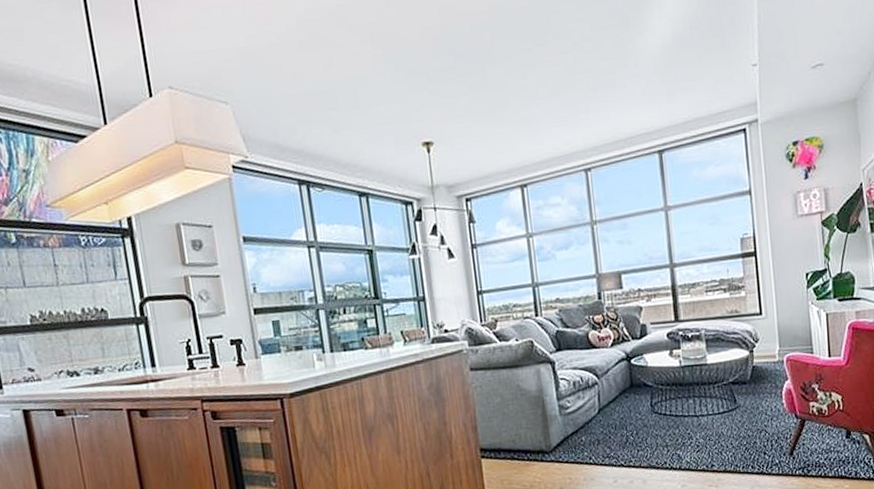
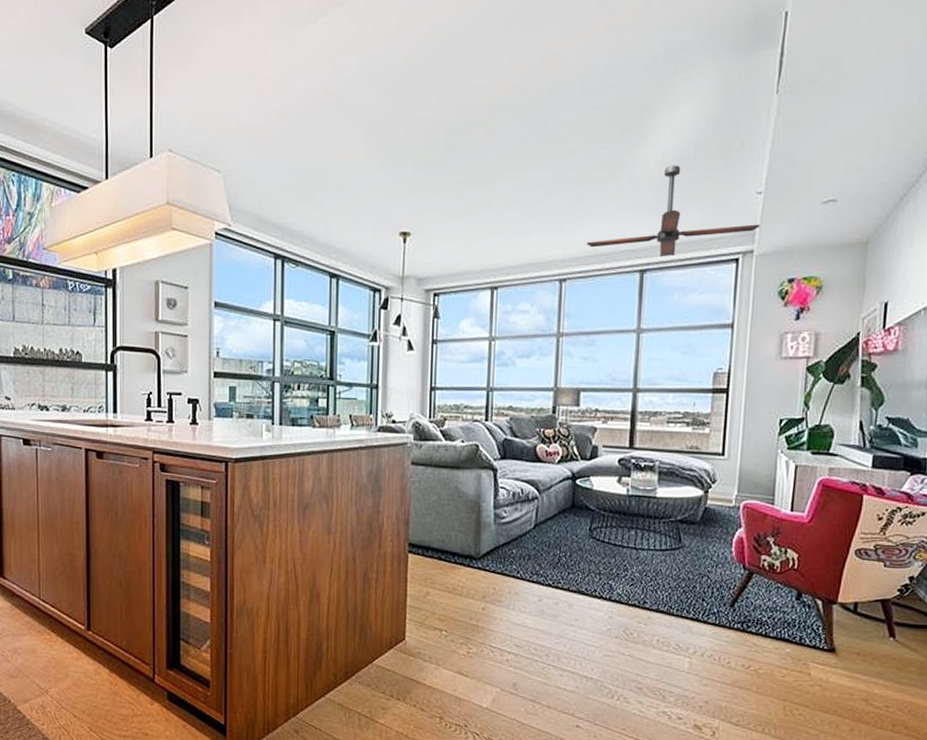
ceiling fan: none [604,47,760,136] -> present [586,165,760,257]

